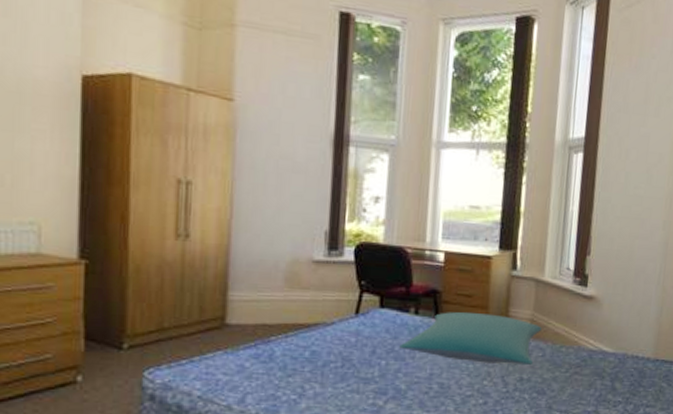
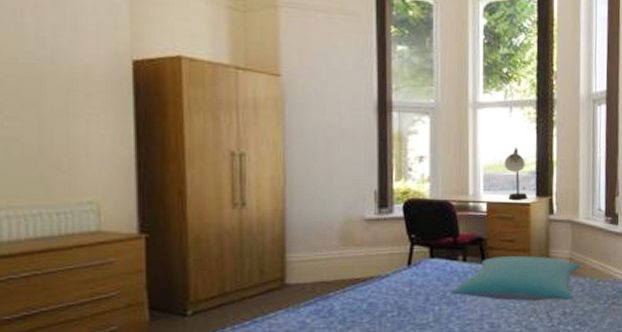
desk lamp: none [466,194,490,252] -> present [504,148,528,200]

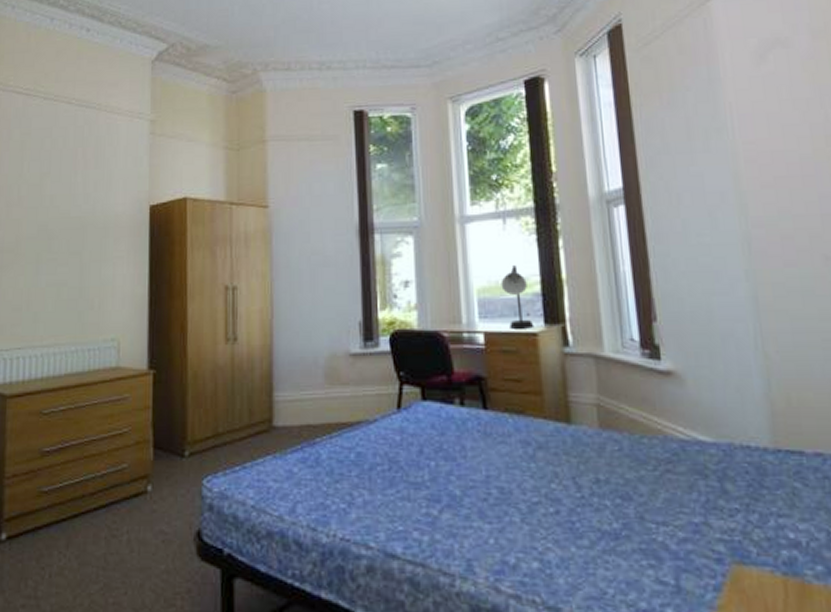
pillow: present [451,255,579,301] -> none [448,399,612,463]

